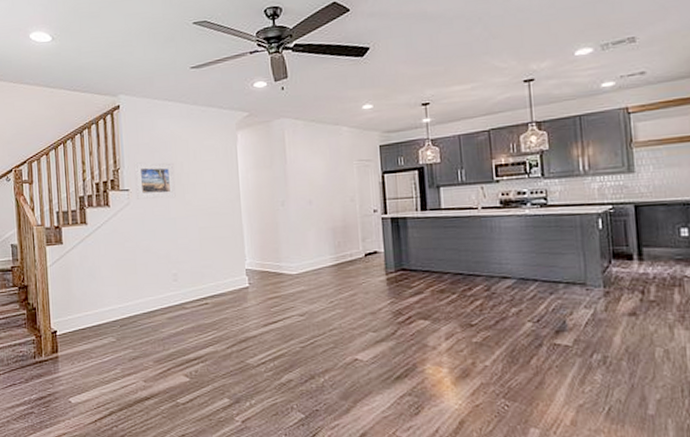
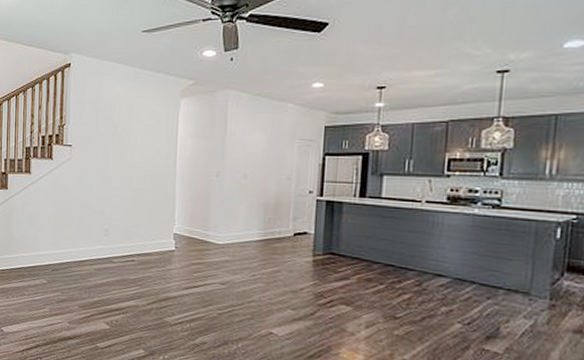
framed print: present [134,162,176,199] -> none [78,120,116,158]

